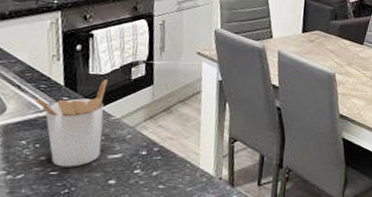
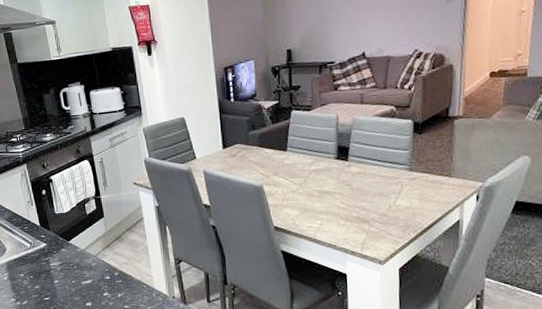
utensil holder: present [34,80,108,167] -> none [22,217,76,293]

